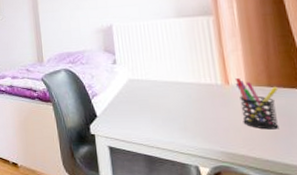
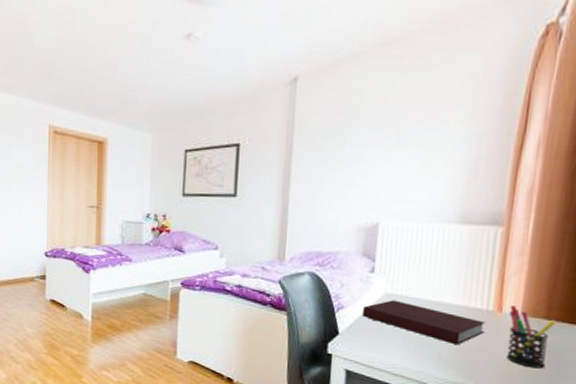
notebook: none [113,84,219,117] -> present [362,300,486,346]

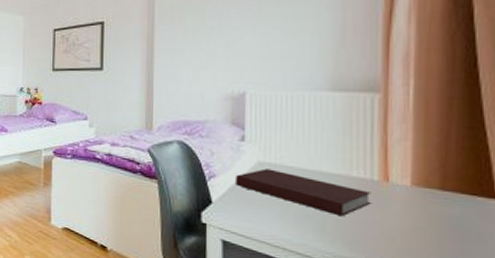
pen holder: present [506,306,557,369] -> none [397,175,454,244]

